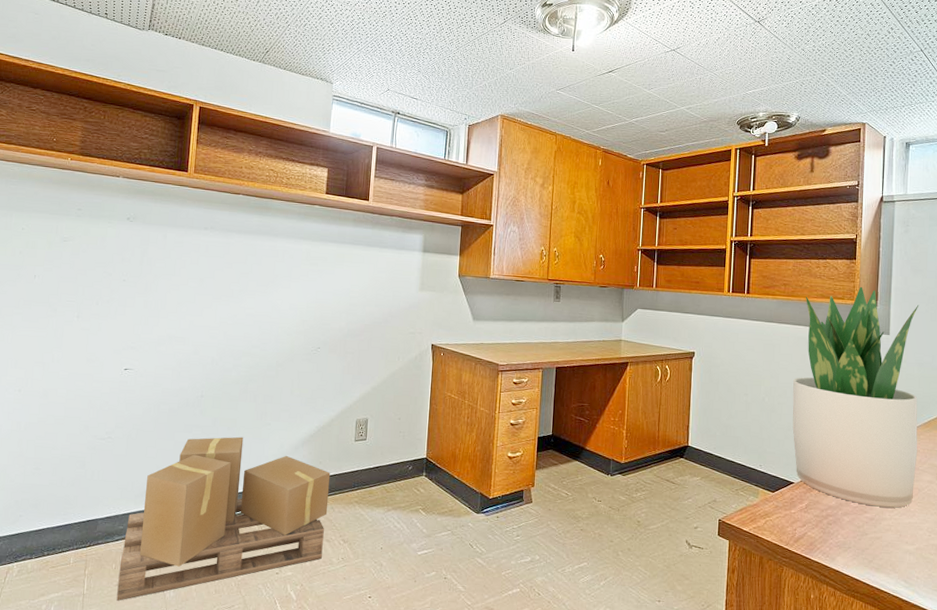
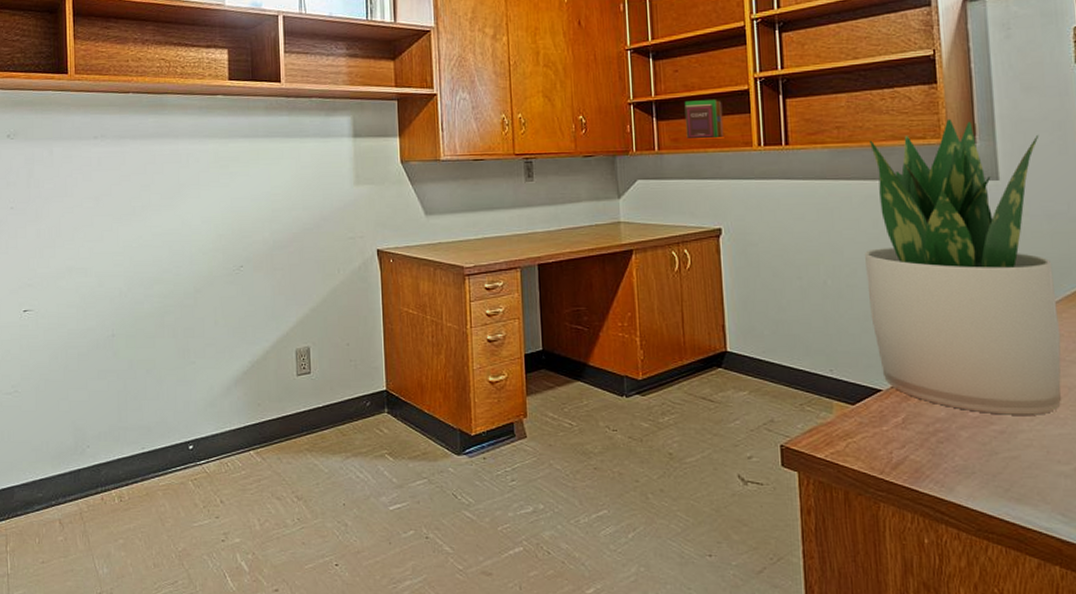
cardboard boxes: present [116,436,331,601] -> none [43,380,274,580]
books: none [677,252,706,283] -> present [684,100,724,139]

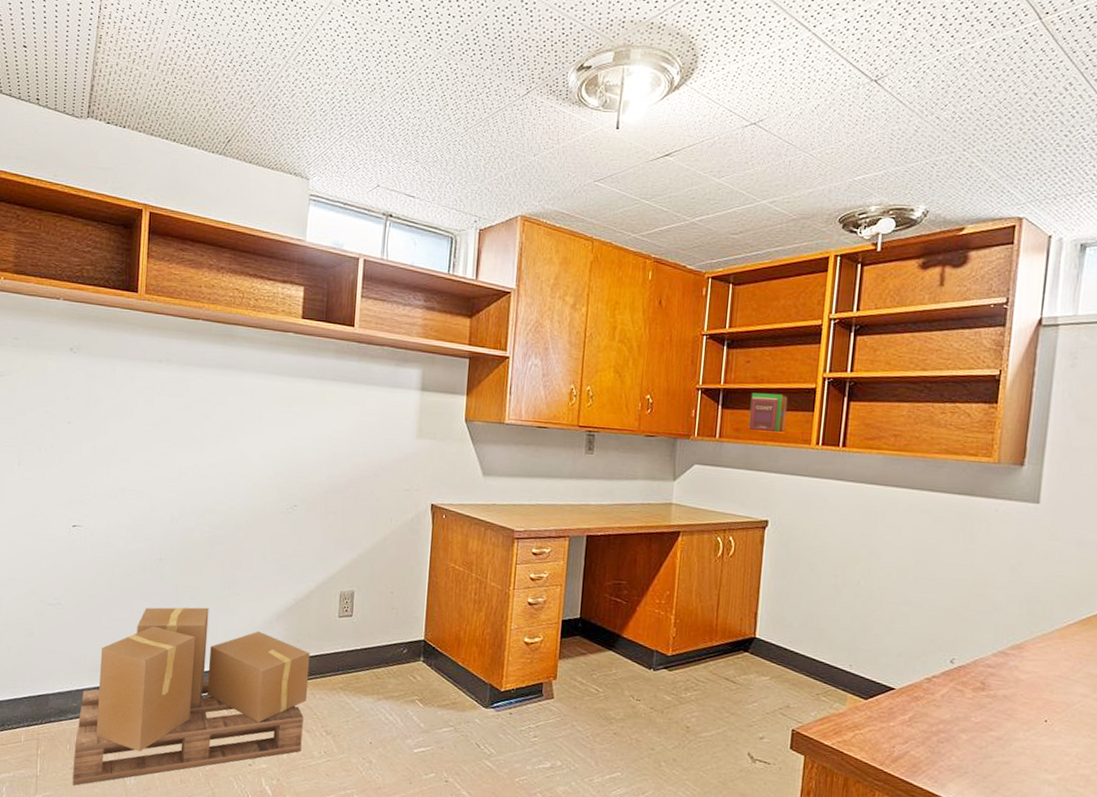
cardboard boxes: none [43,380,274,580] -> present [72,607,311,786]
planter: present [865,118,1061,415] -> none [896,439,1085,727]

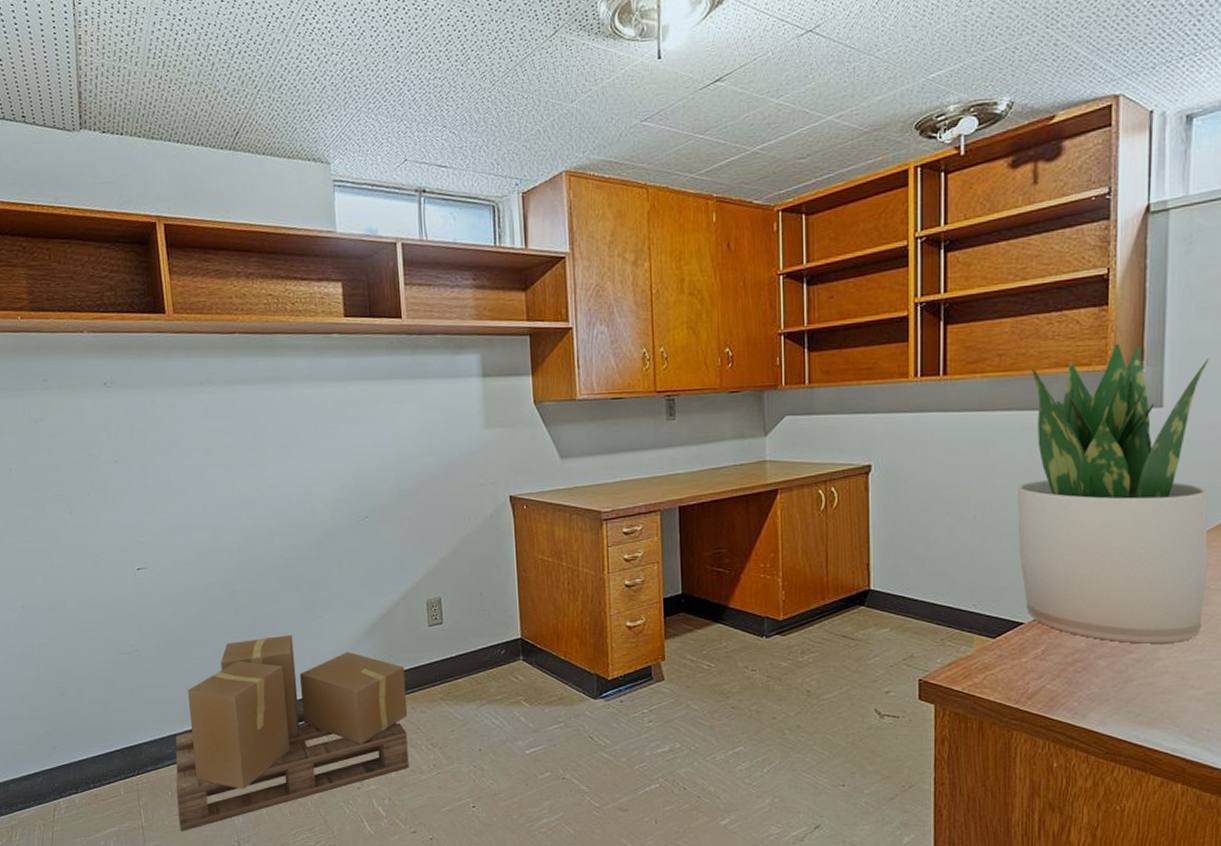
books: present [748,392,788,433] -> none [839,328,879,371]
planter: none [896,439,1085,727] -> present [1017,343,1210,644]

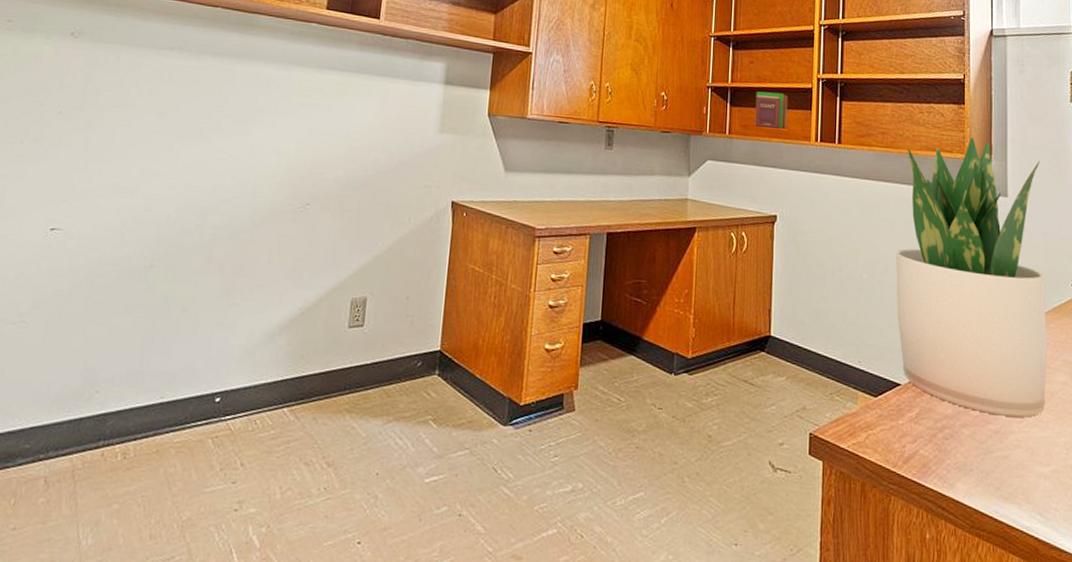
cardboard boxes: present [175,634,409,831] -> none [12,321,315,552]
books: none [839,328,879,371] -> present [754,91,788,130]

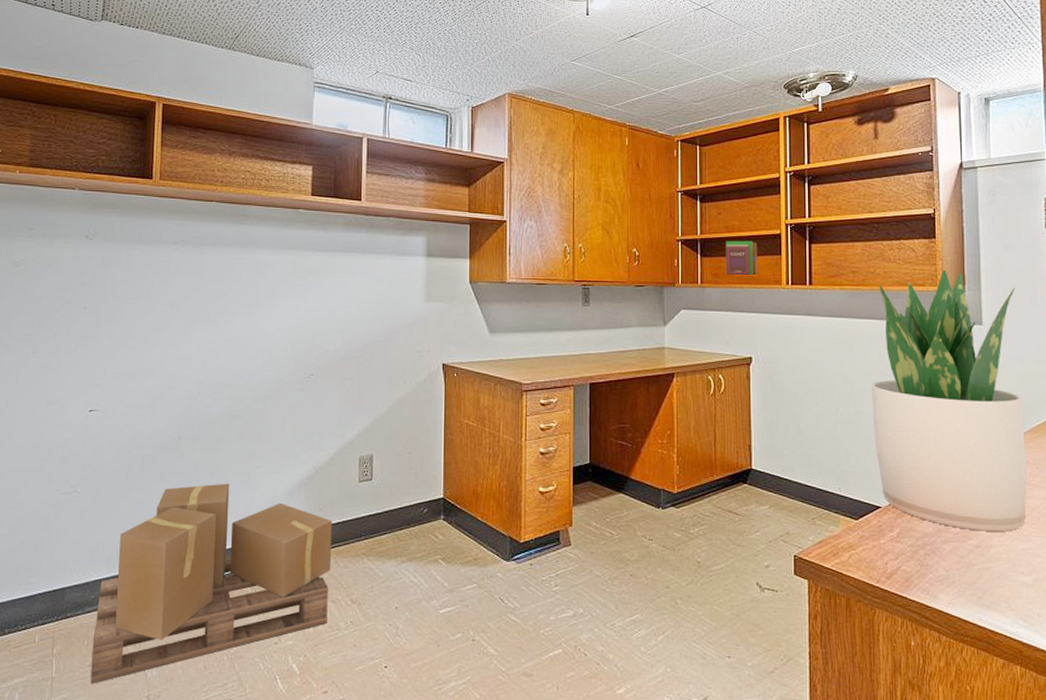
cardboard boxes: none [12,321,315,552] -> present [90,483,333,684]

